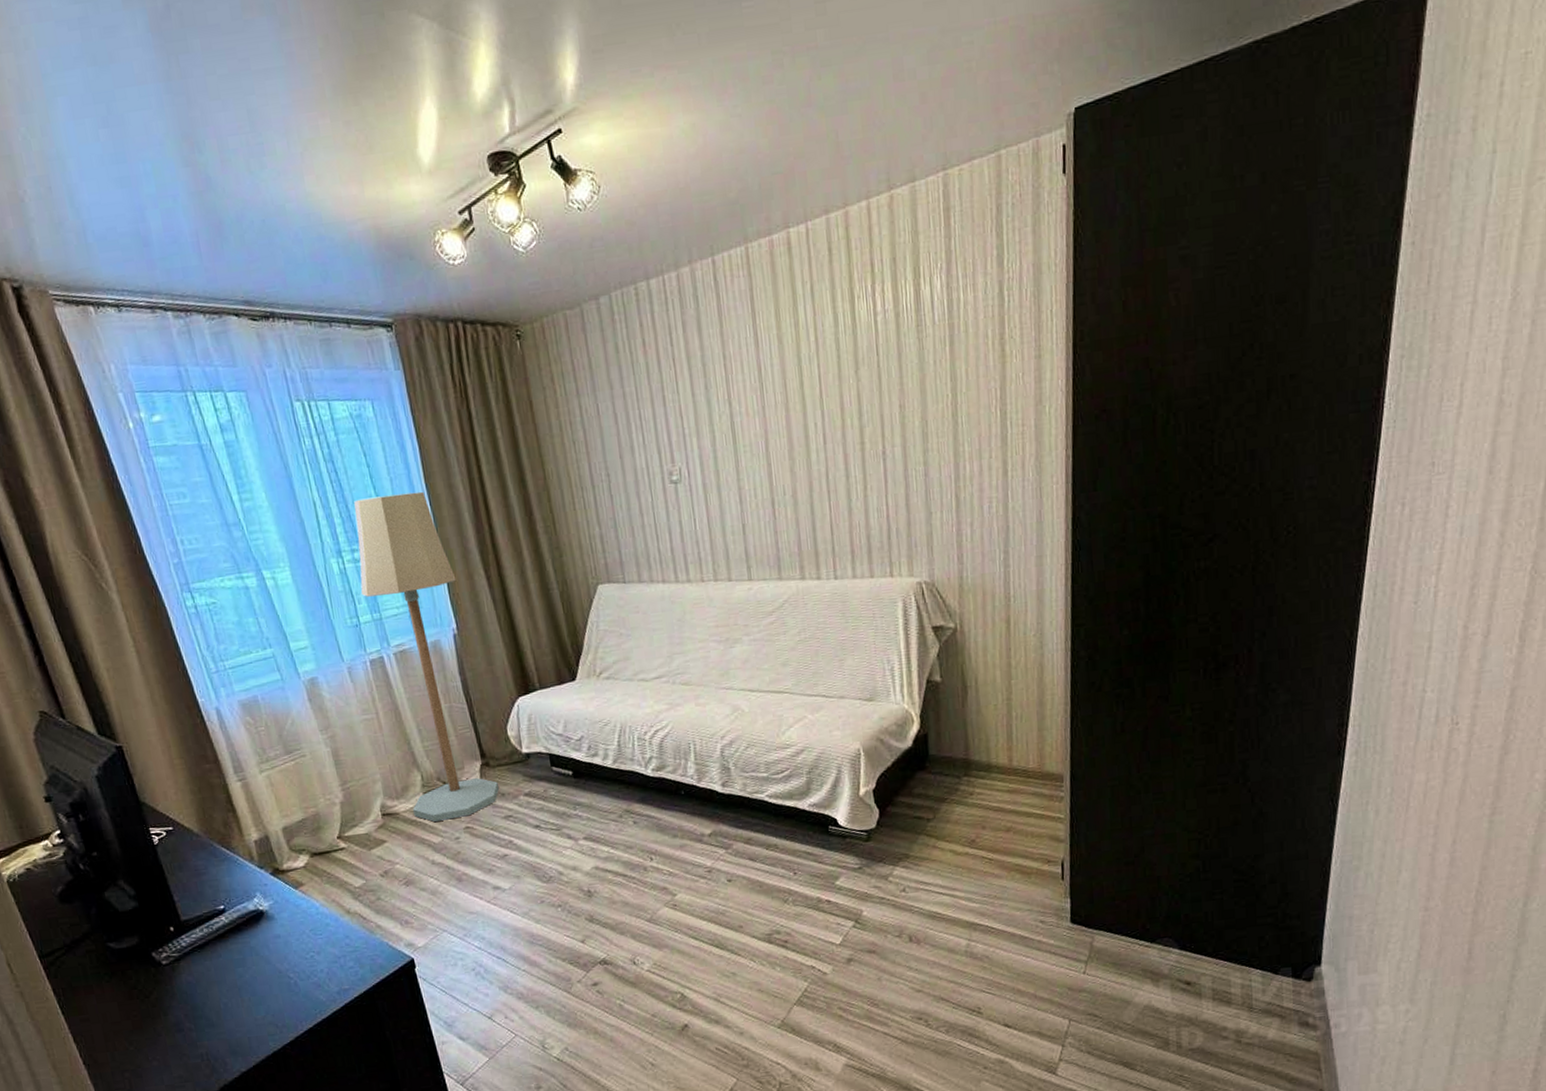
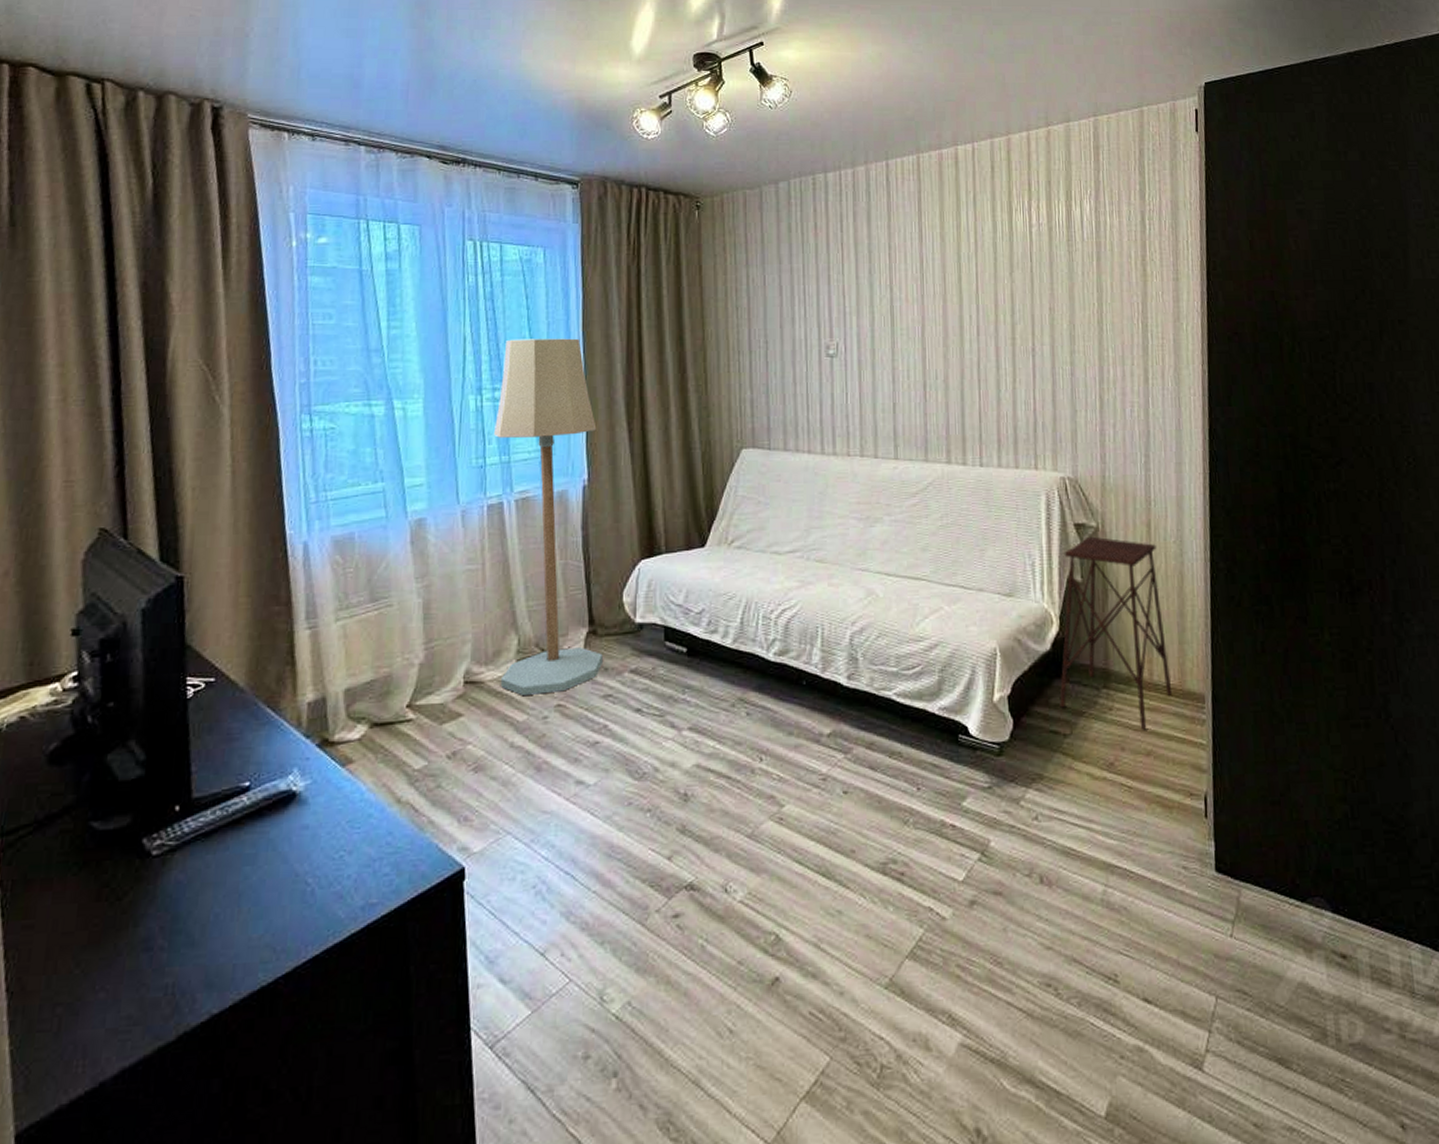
side table: none [922,637,1032,810] -> present [1059,536,1173,730]

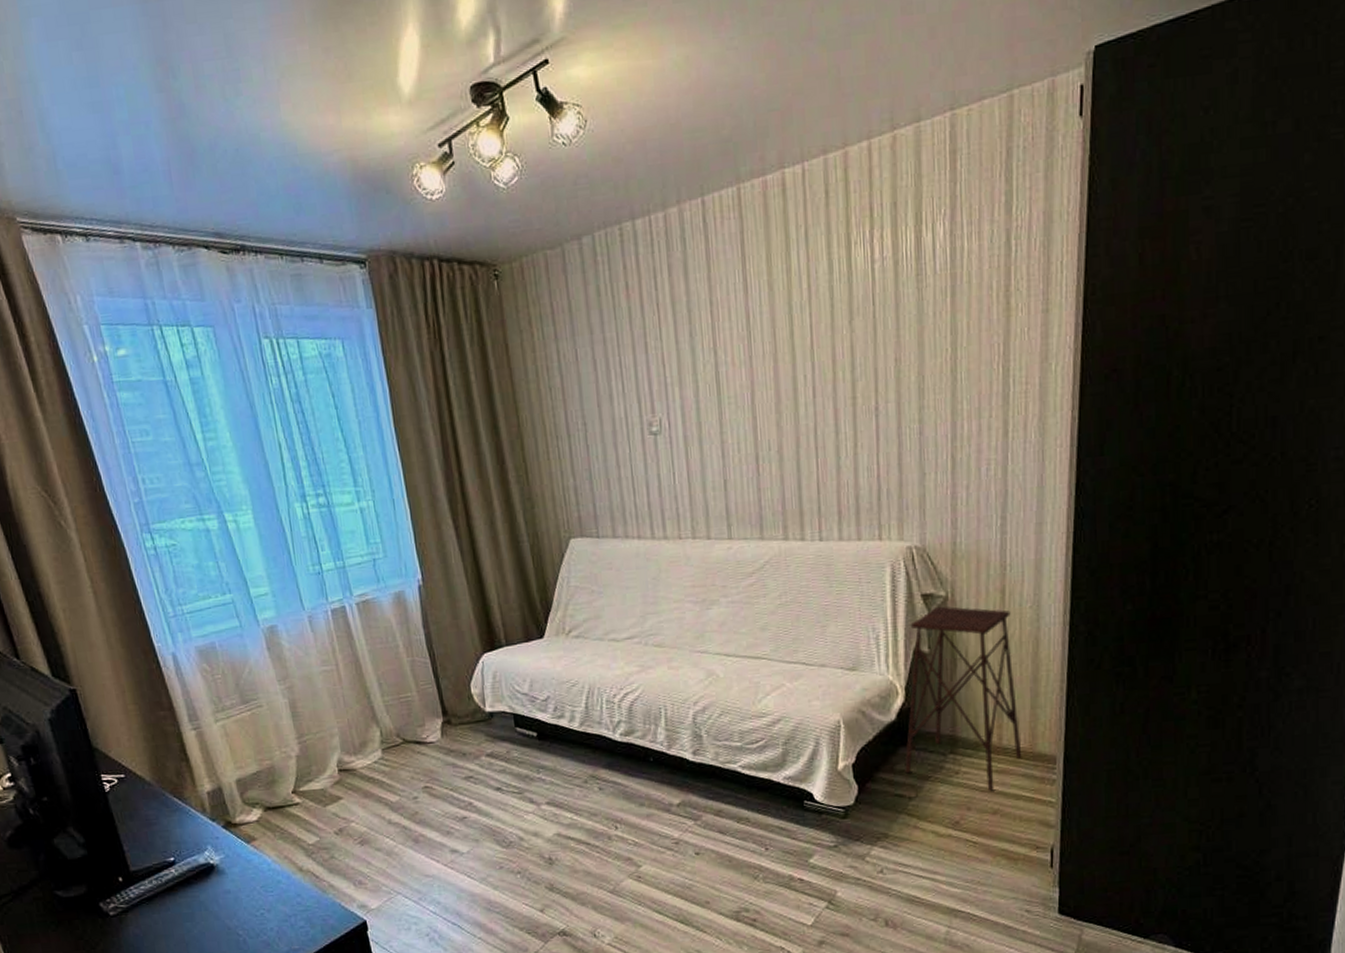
floor lamp: present [494,338,603,695] -> none [320,435,460,780]

